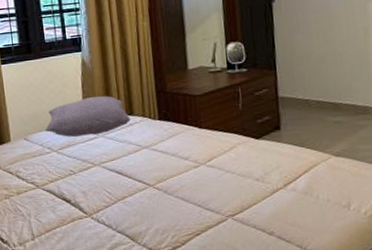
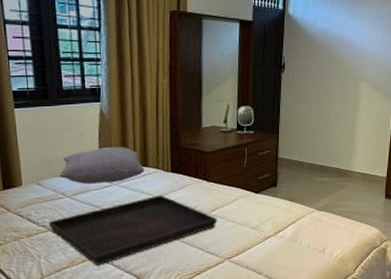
serving tray: none [36,145,215,225] -> present [48,195,218,266]

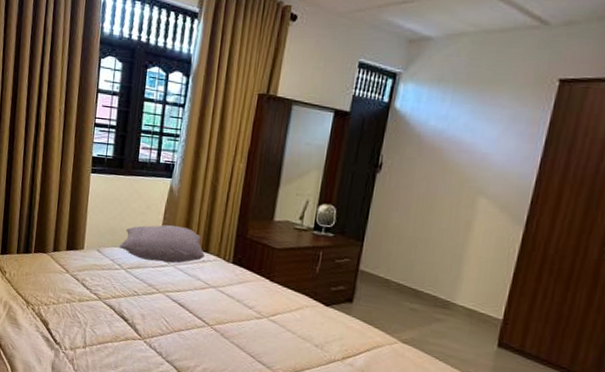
serving tray: present [48,195,218,266] -> none [100,285,276,348]

